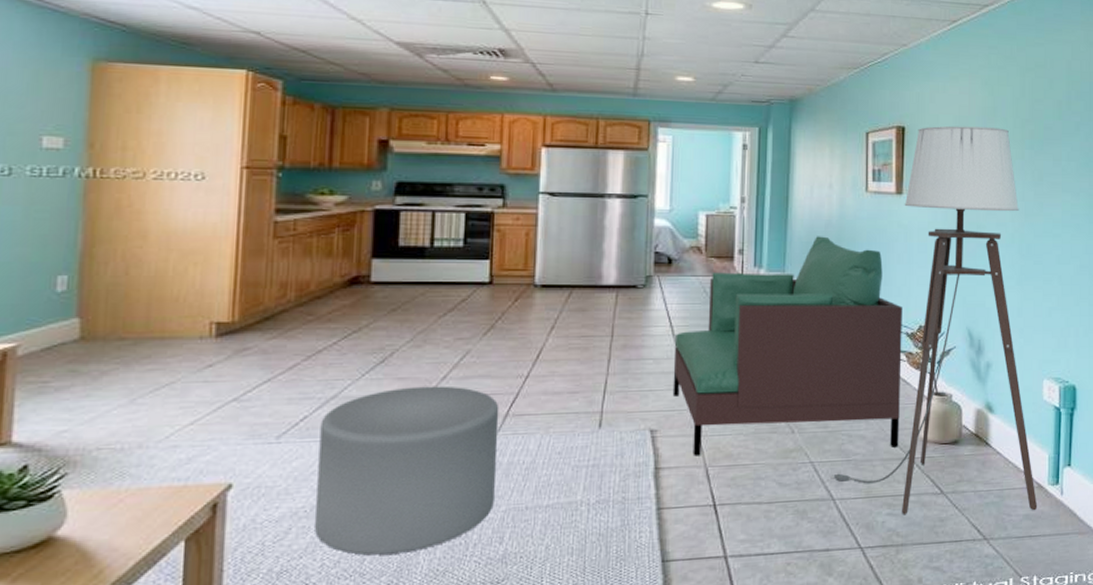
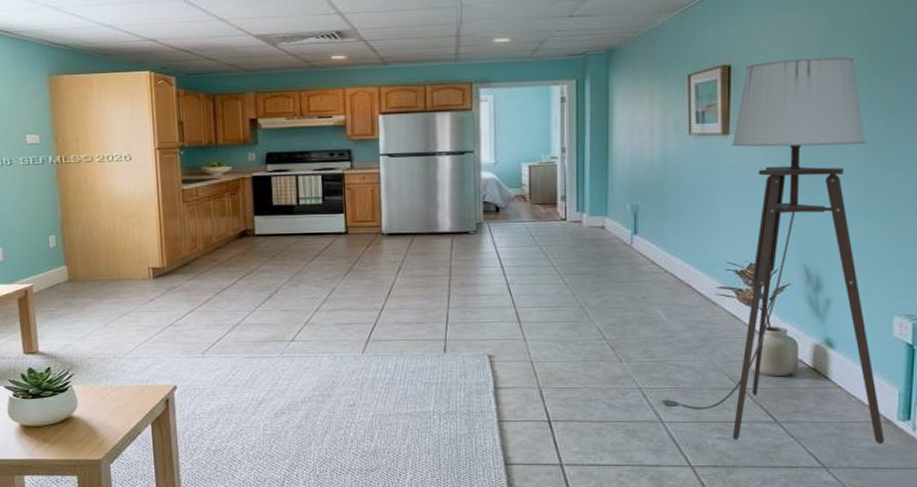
pouf: present [315,386,500,556] -> none [231,316,364,443]
armchair: present [672,236,903,457] -> none [505,180,731,379]

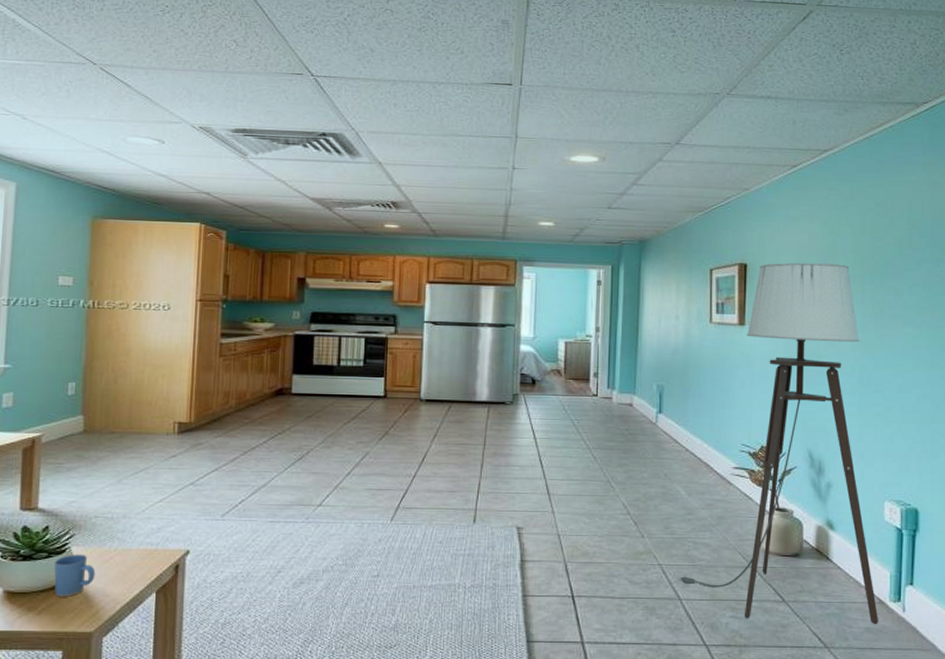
mug: none [60,391,97,429] -> present [54,554,96,597]

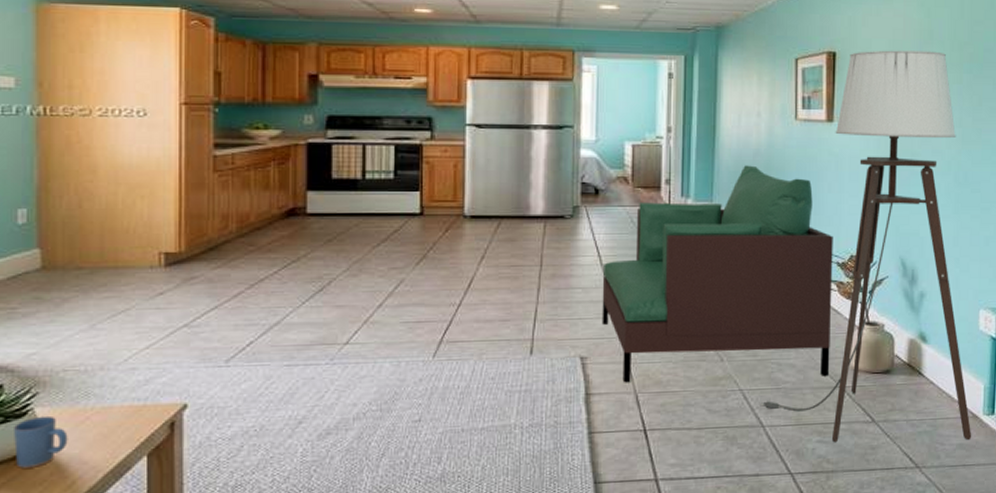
armchair: none [536,362,745,556] -> present [602,165,833,383]

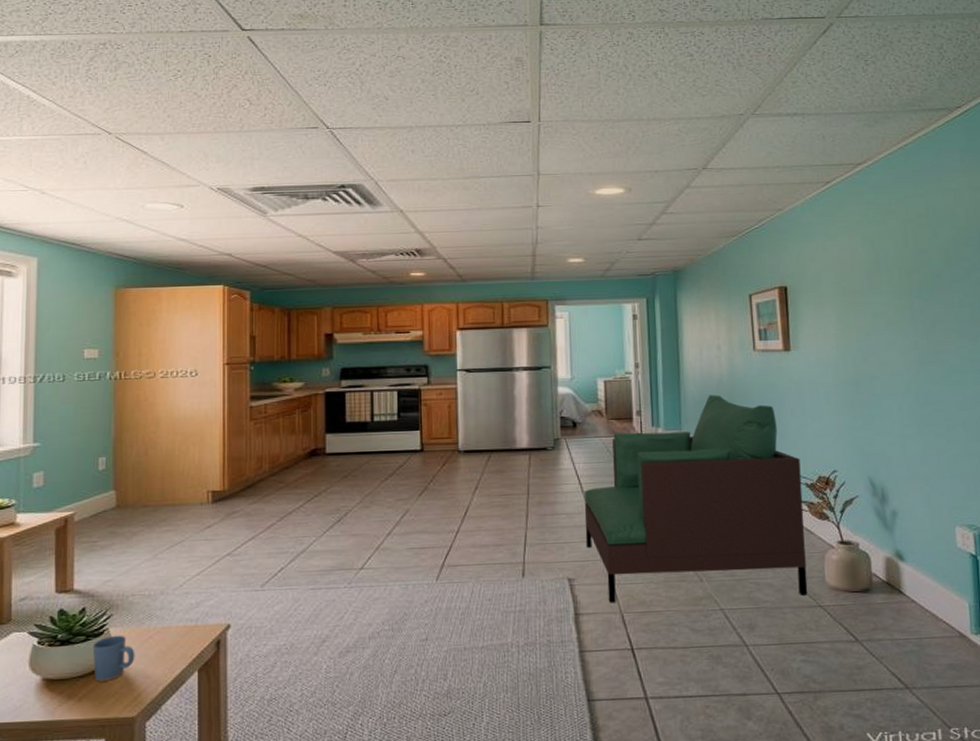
floor lamp: present [760,50,972,443] -> none [741,280,962,662]

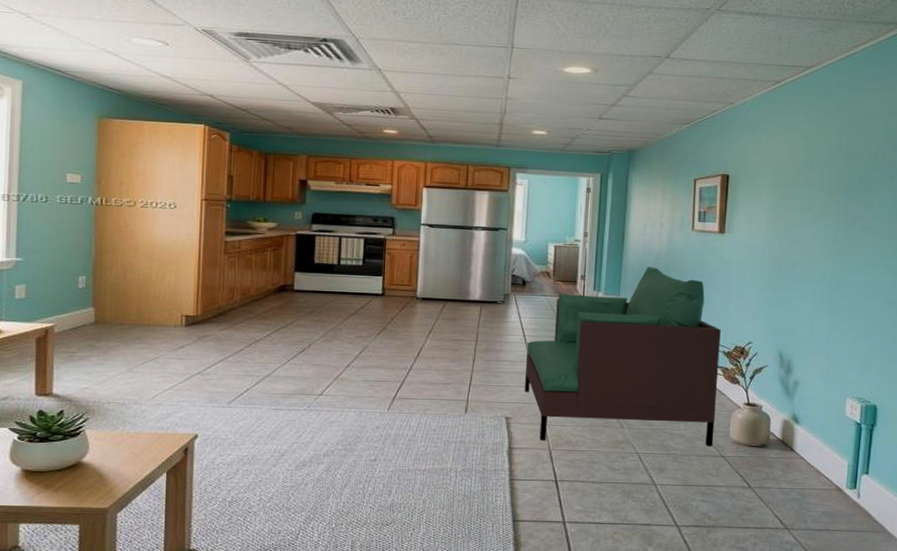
mug: present [93,635,135,682] -> none [70,436,109,476]

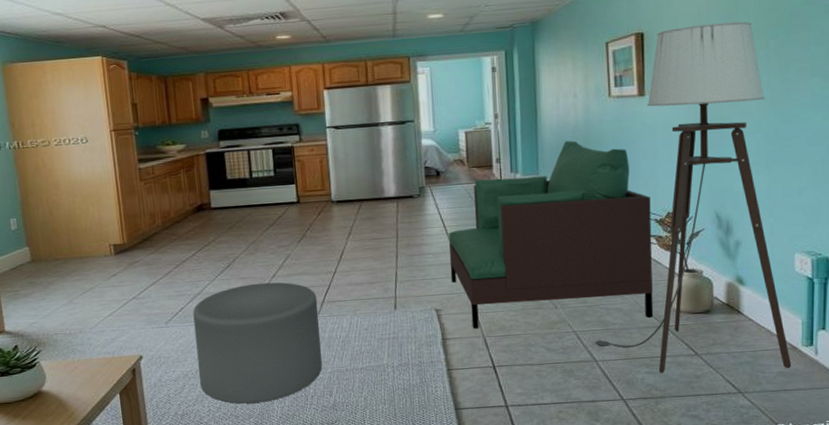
pouf: none [255,371,389,496] -> present [193,282,322,404]
floor lamp: none [653,174,836,509] -> present [592,21,792,373]

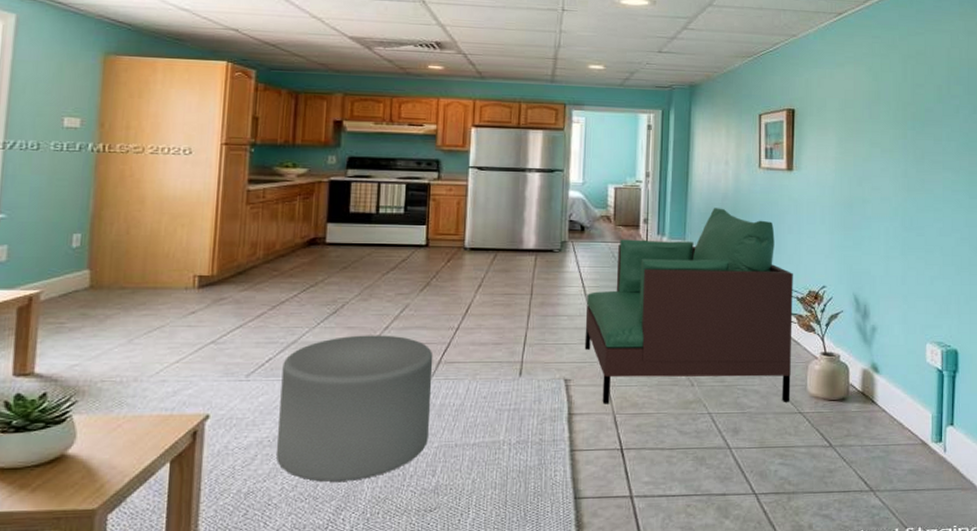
floor lamp: present [592,21,792,373] -> none [727,108,922,466]

